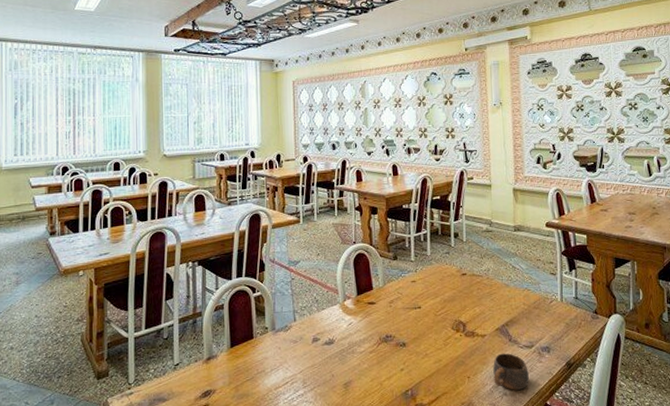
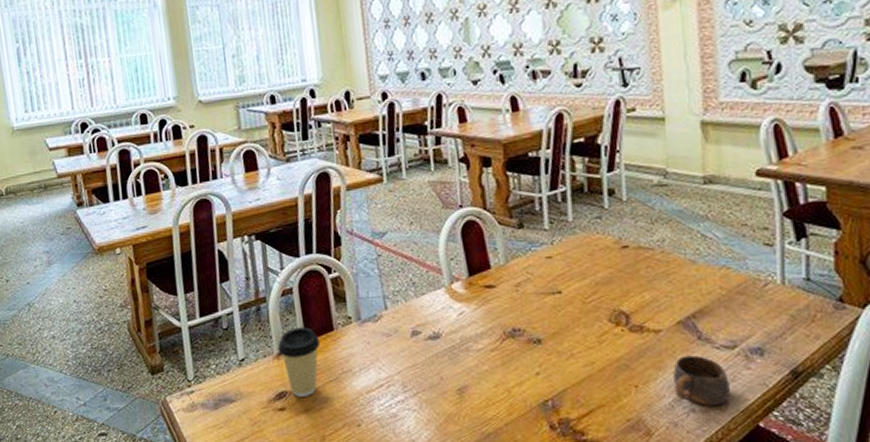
coffee cup: none [207,336,242,394] -> present [277,327,321,397]

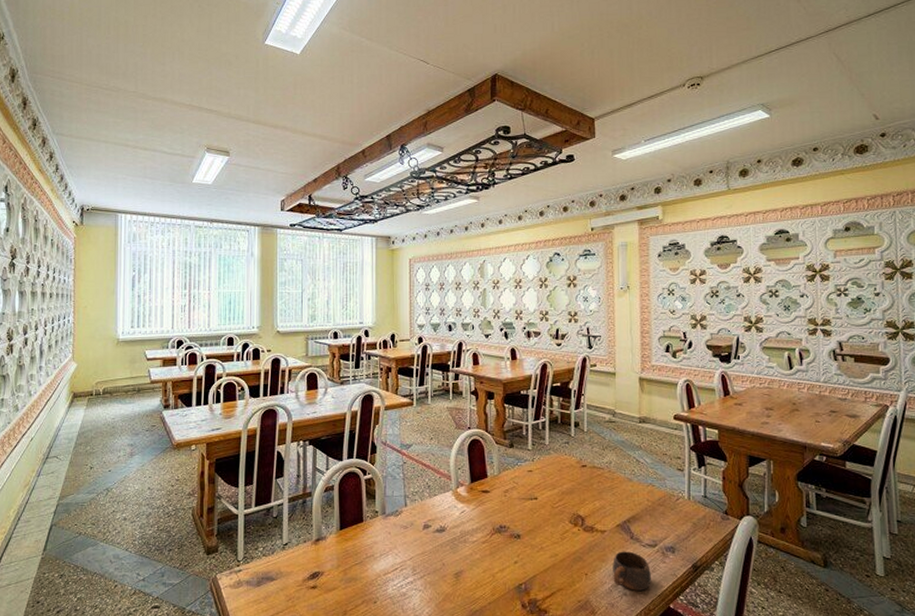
coffee cup: present [277,327,321,397] -> none [316,518,351,577]

